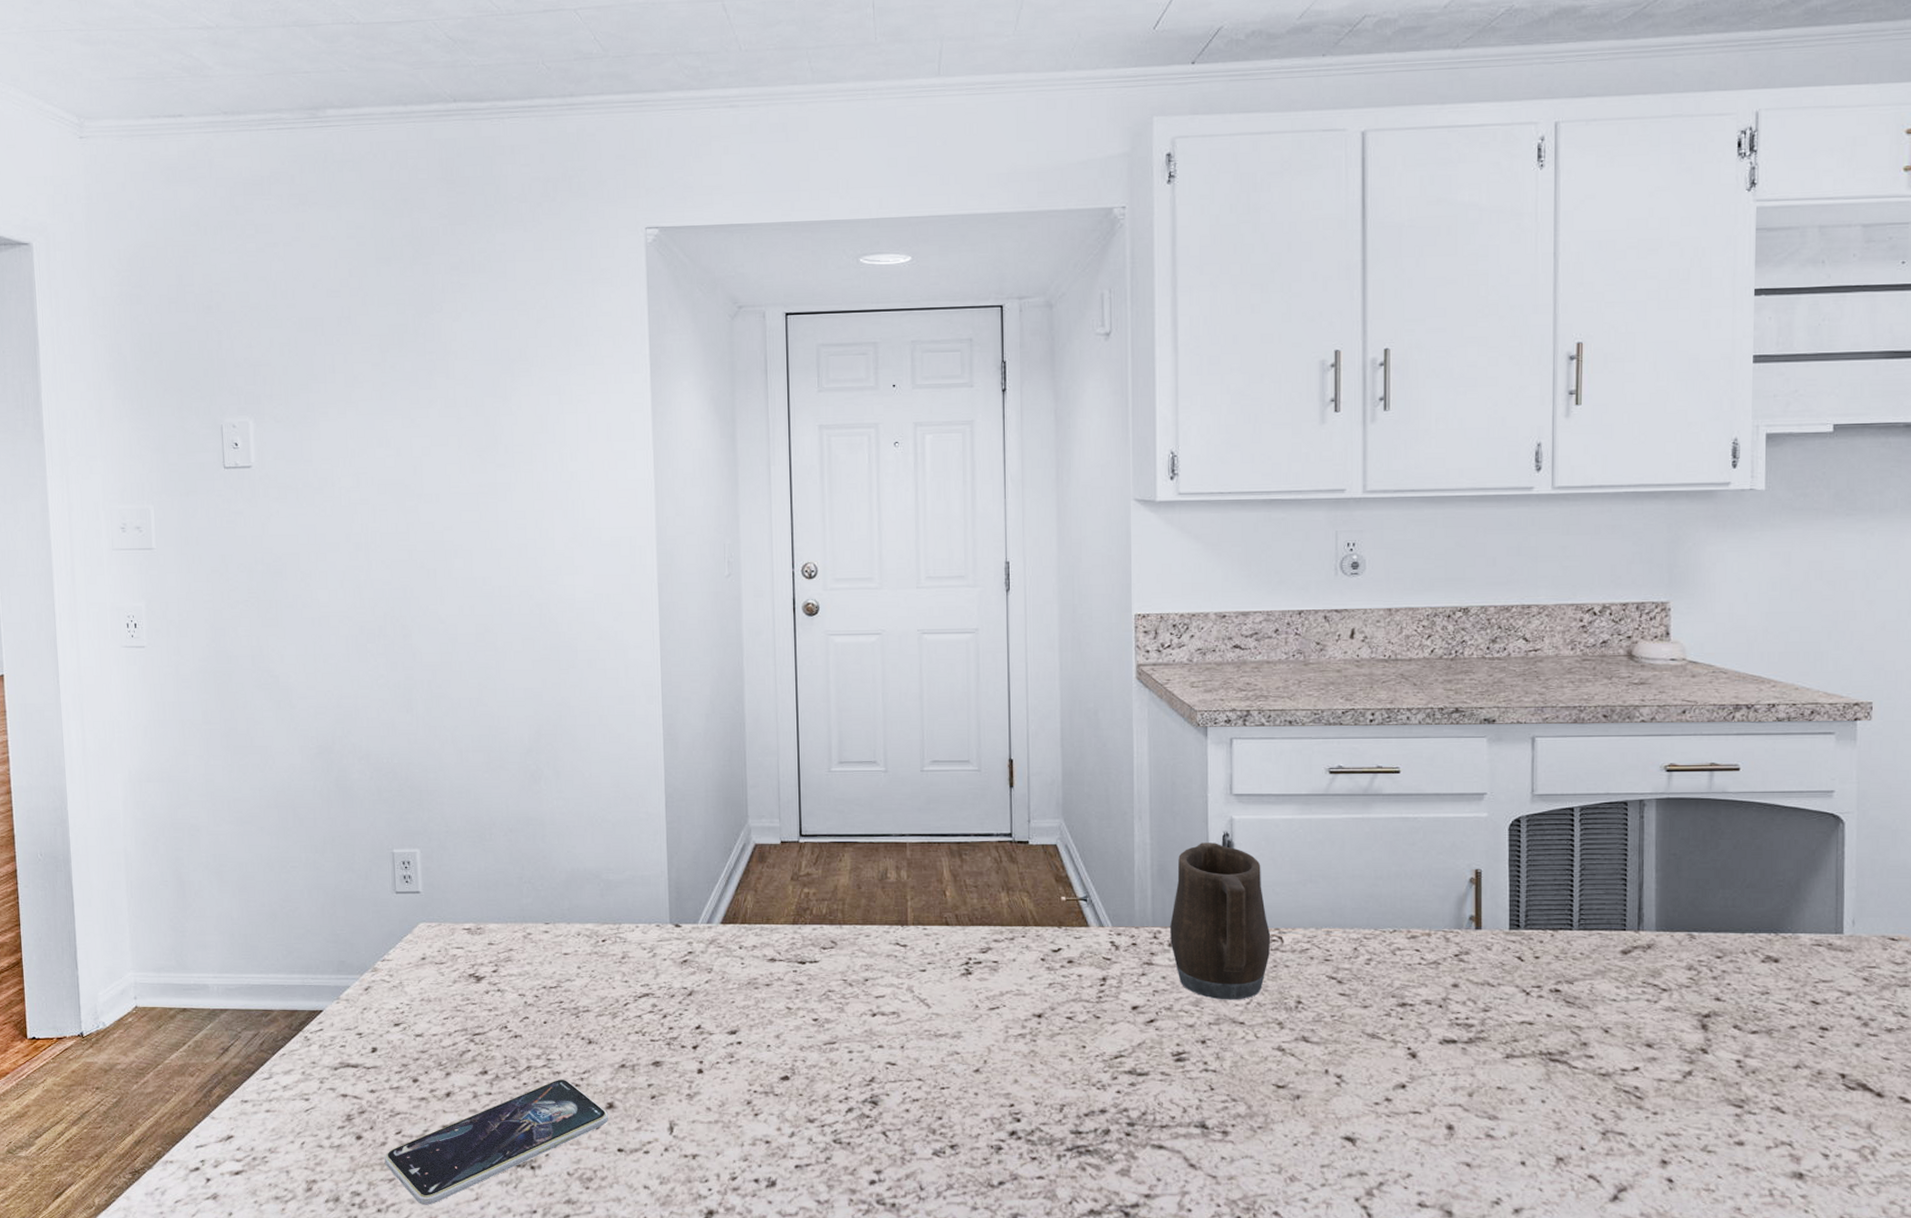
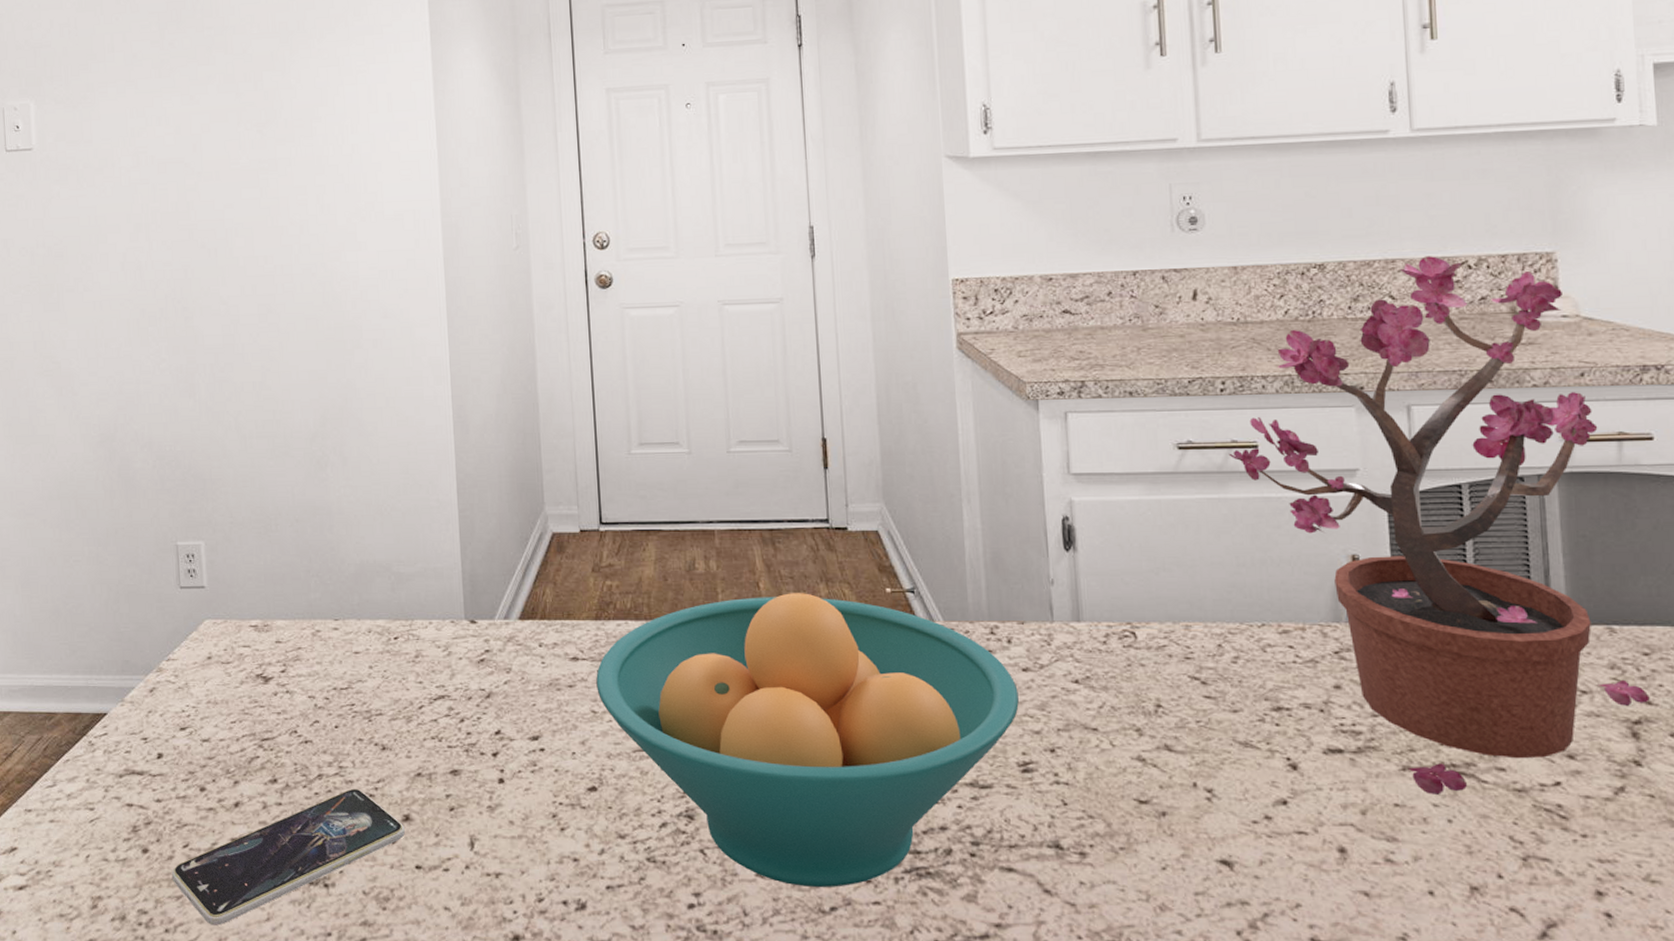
fruit bowl: none [792,900,1176,1164] -> present [596,593,1019,887]
mug: present [1170,843,1271,1000] -> none [1008,527,1123,703]
potted plant: none [1374,603,1719,1079] -> present [1228,256,1650,795]

